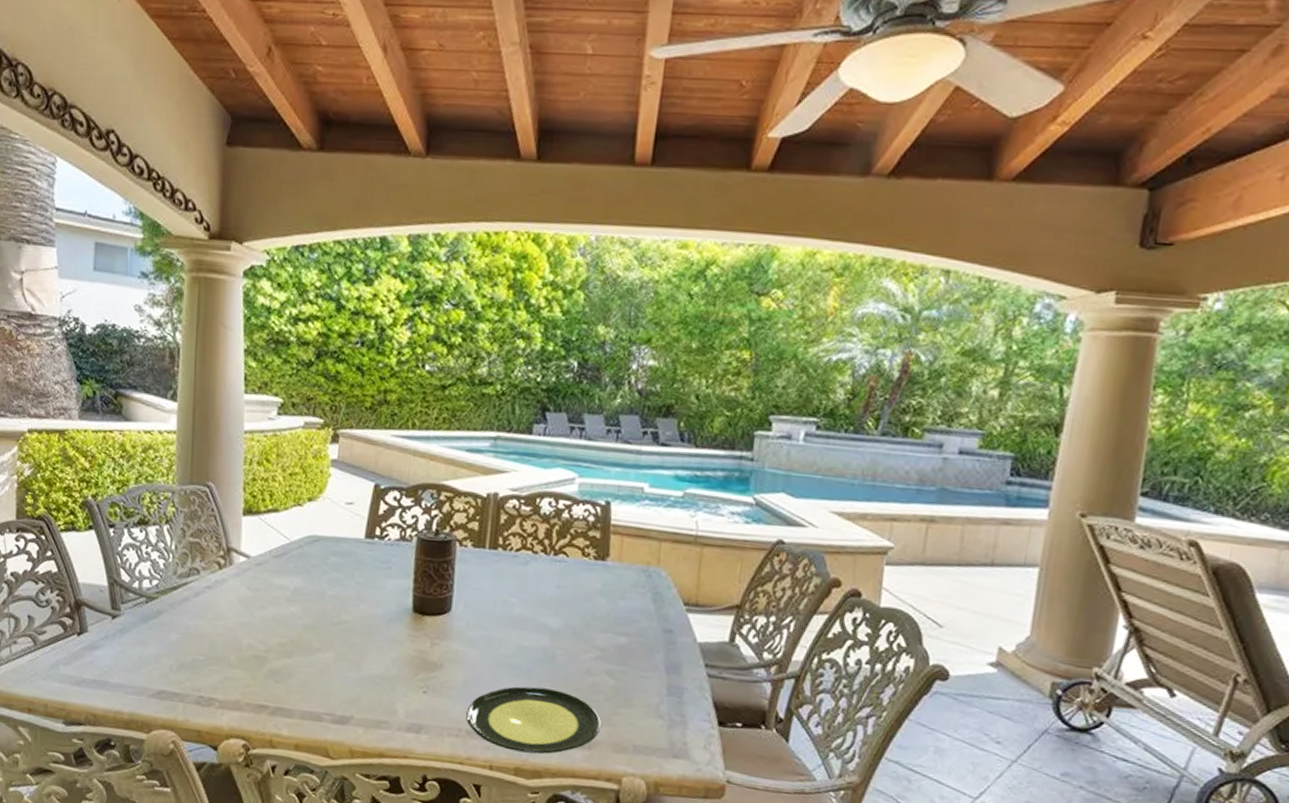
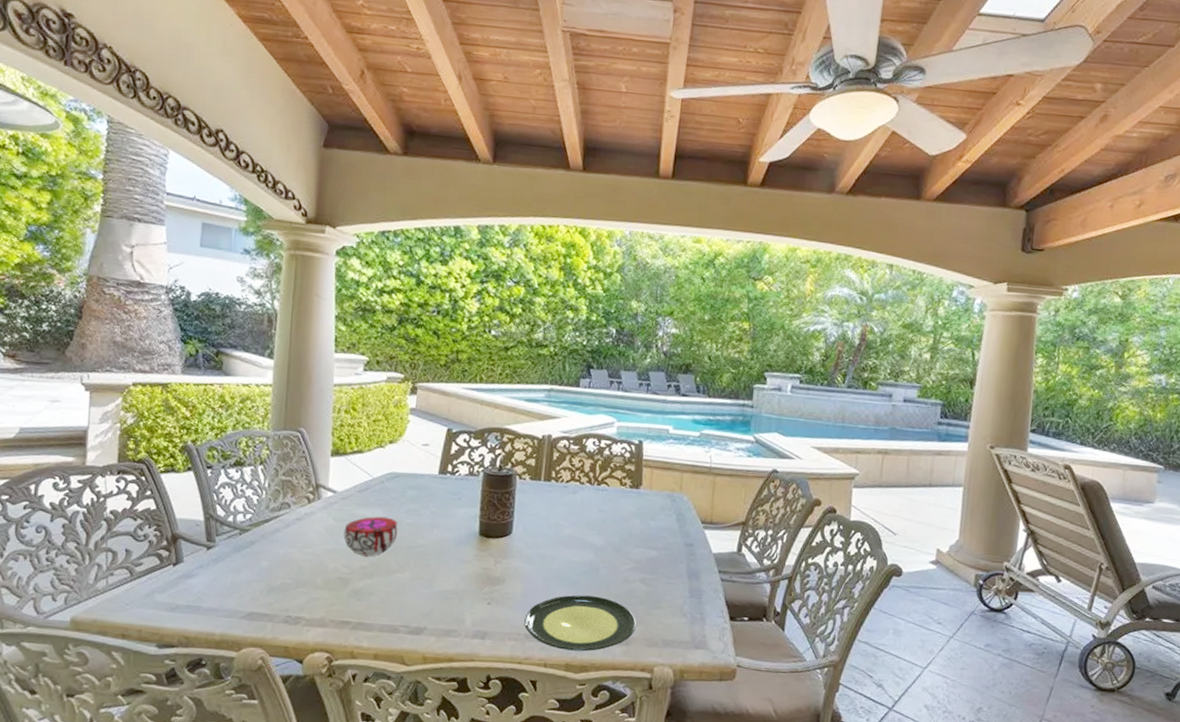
decorative bowl: none [259,586,320,633] -> present [343,516,398,557]

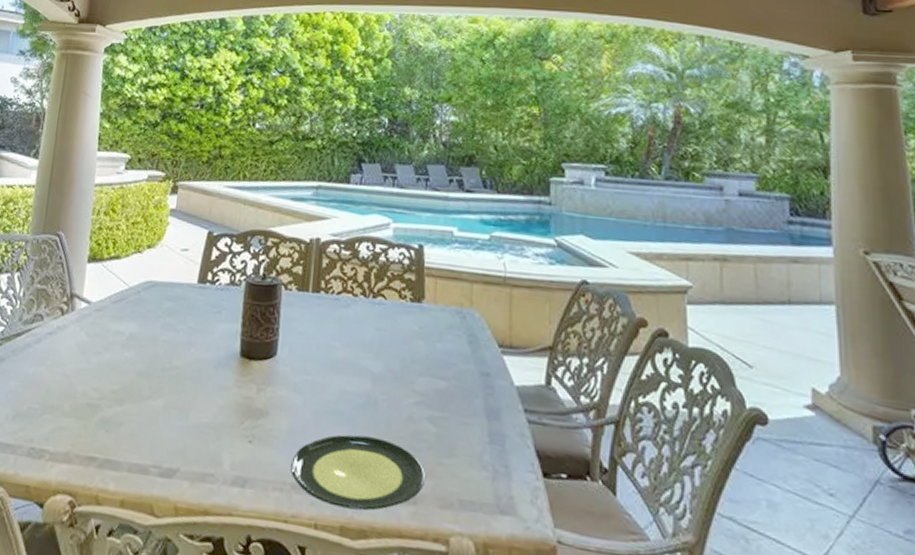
decorative bowl: present [343,516,398,557] -> none [95,331,153,380]

